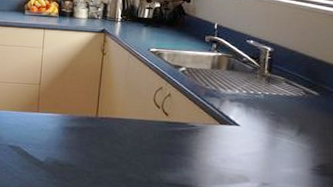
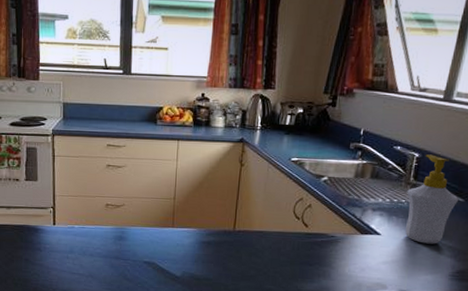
soap bottle: none [262,48,314,137] -> present [405,154,459,244]

